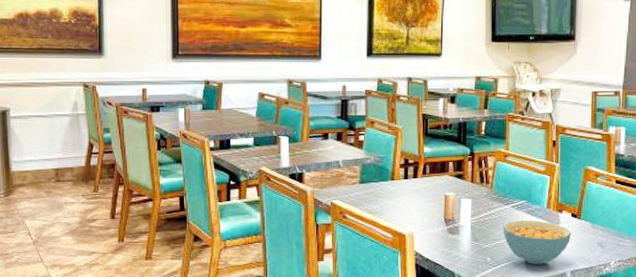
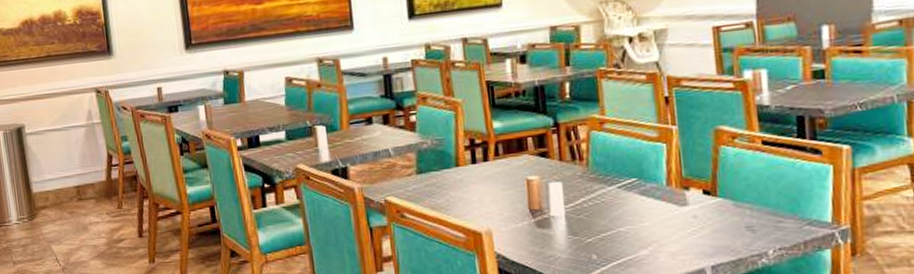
cereal bowl: present [503,220,572,265] -> none [609,202,707,261]

